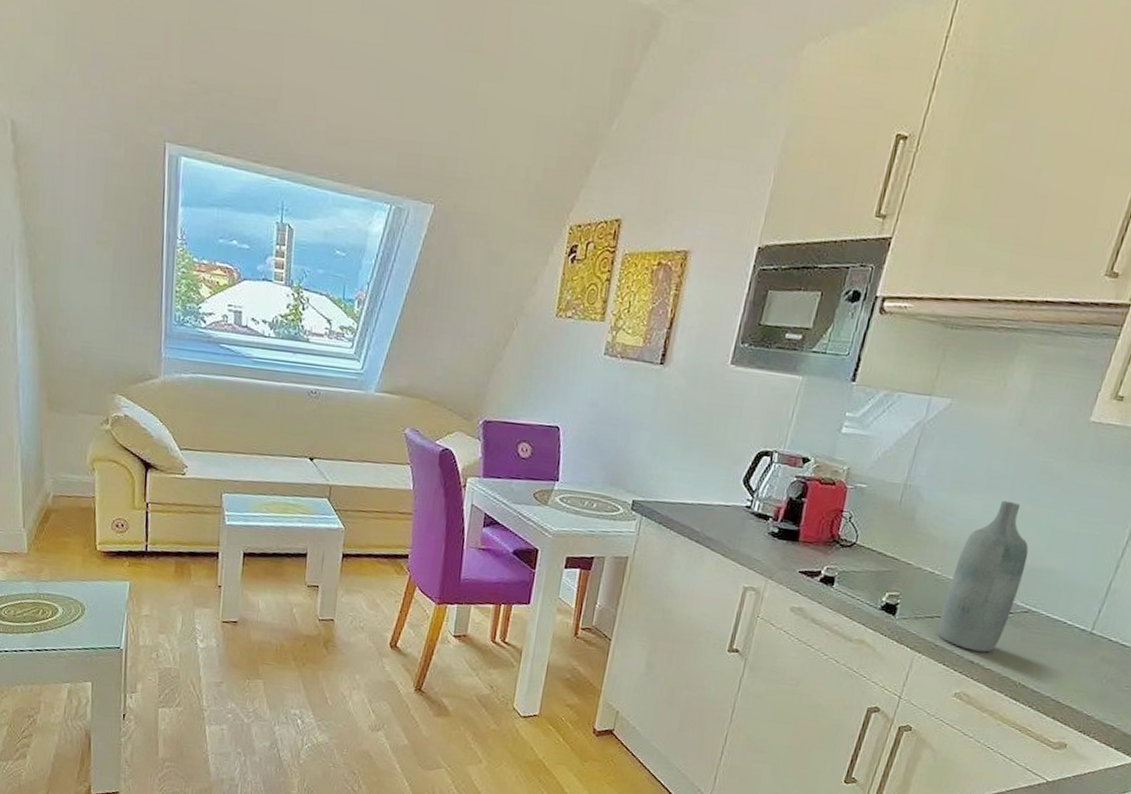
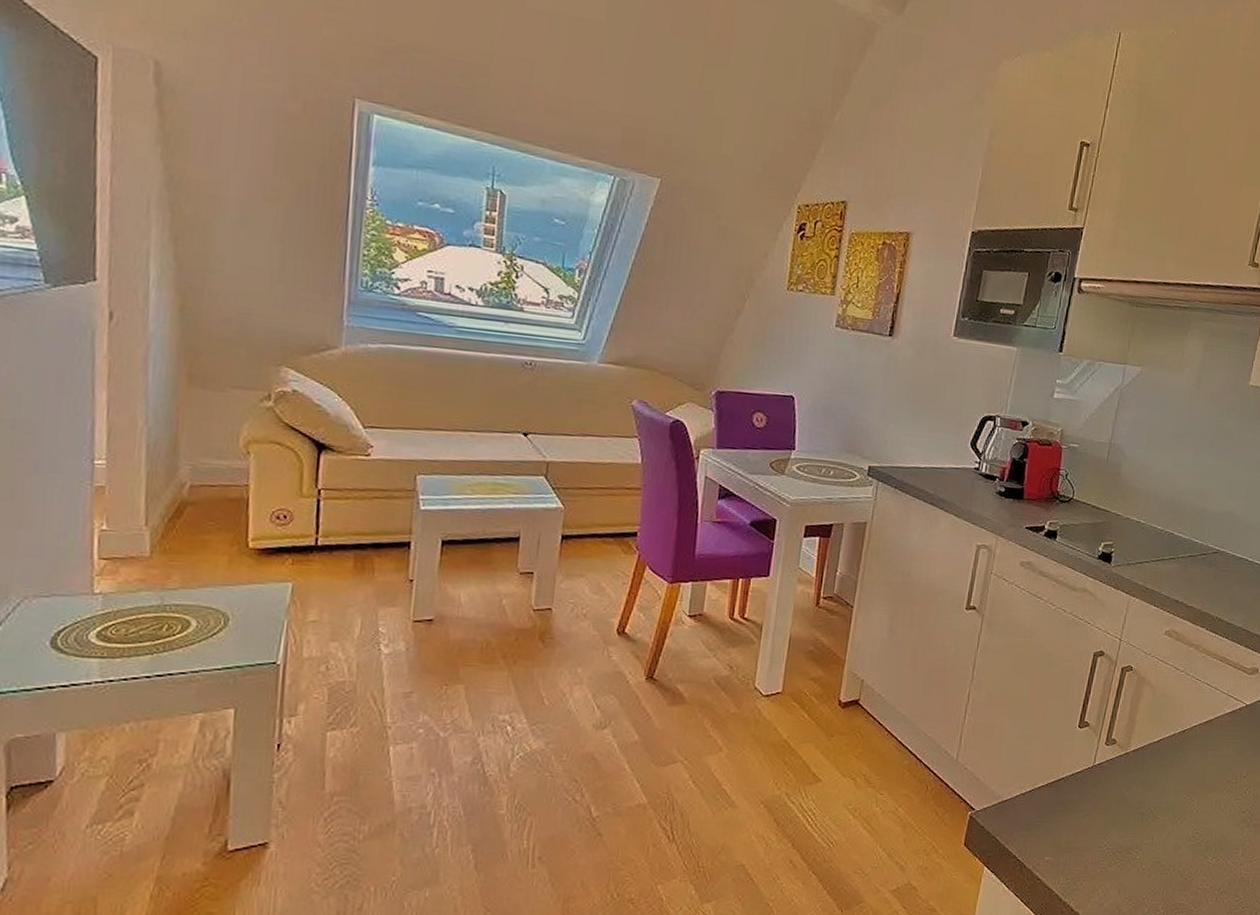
bottle: present [938,500,1029,653] -> none [1147,454,1213,592]

